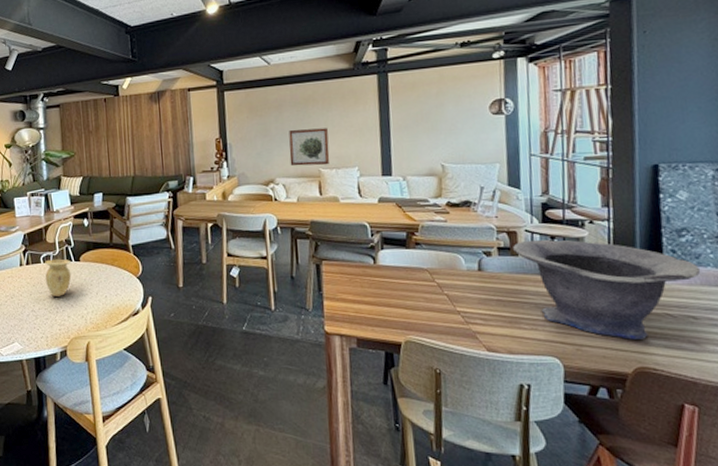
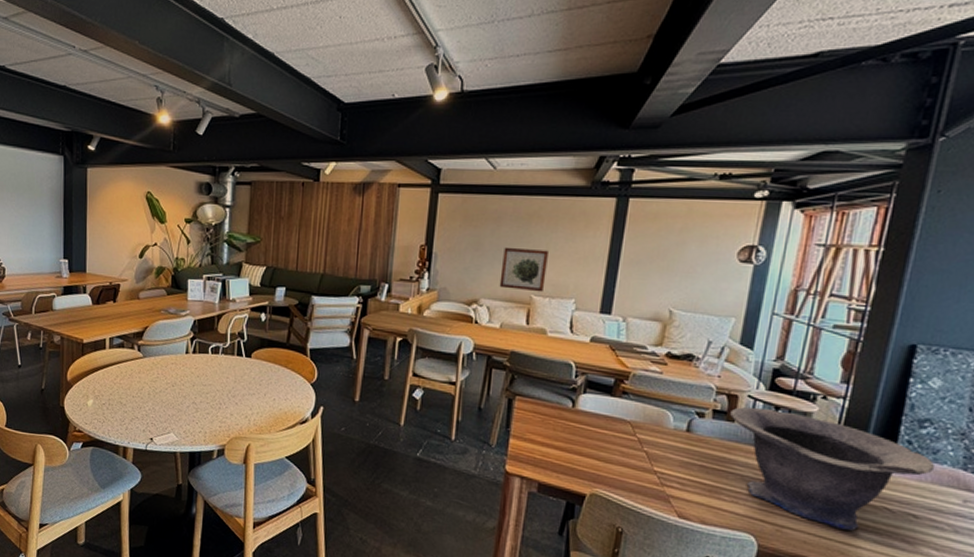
vase: present [45,259,72,297] -> none [211,351,241,392]

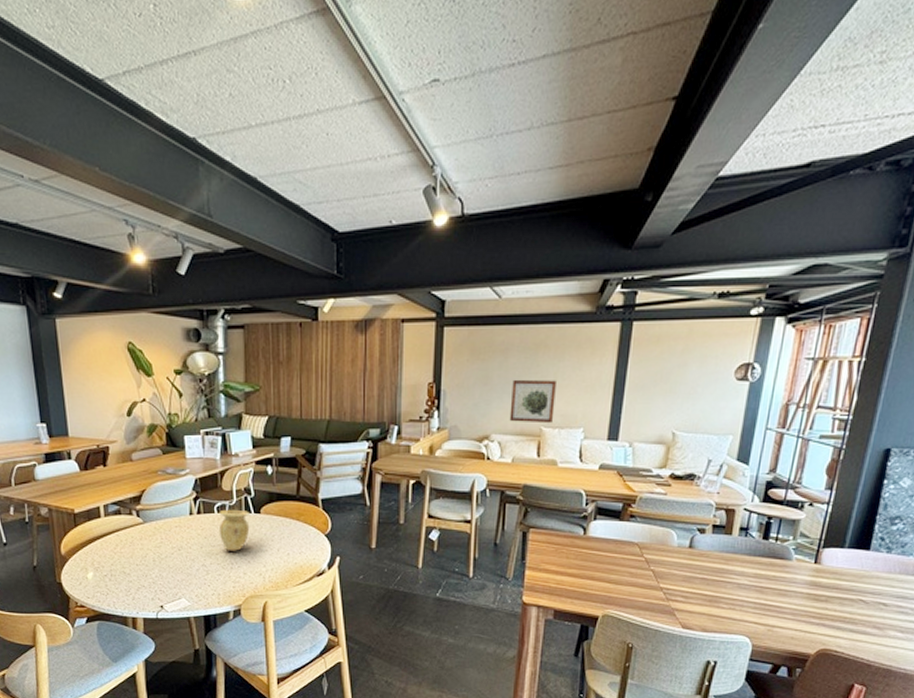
vase: none [211,351,241,392] -> present [218,509,250,551]
decorative bowl: present [730,407,936,531] -> none [728,519,903,623]

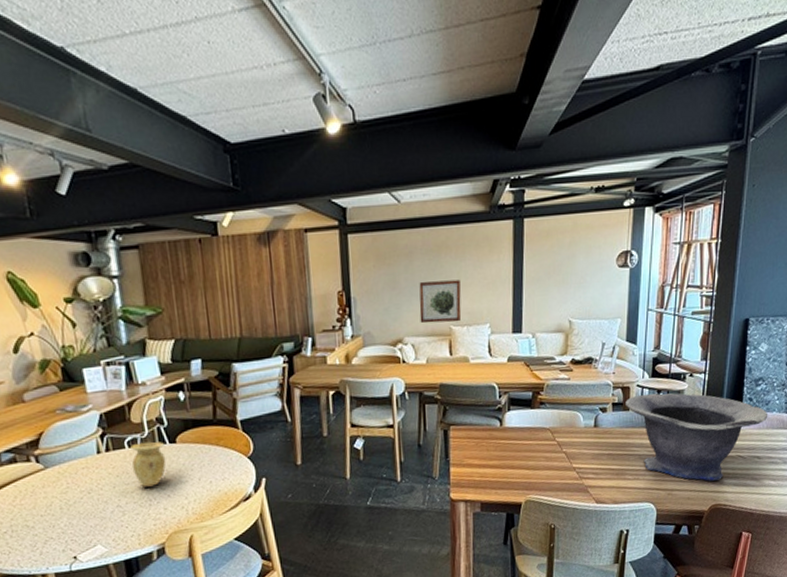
decorative bowl: none [728,519,903,623] -> present [625,393,768,482]

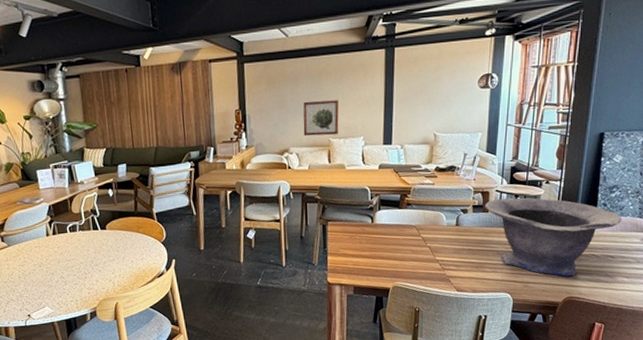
vase: present [130,441,167,487] -> none [71,228,98,264]

